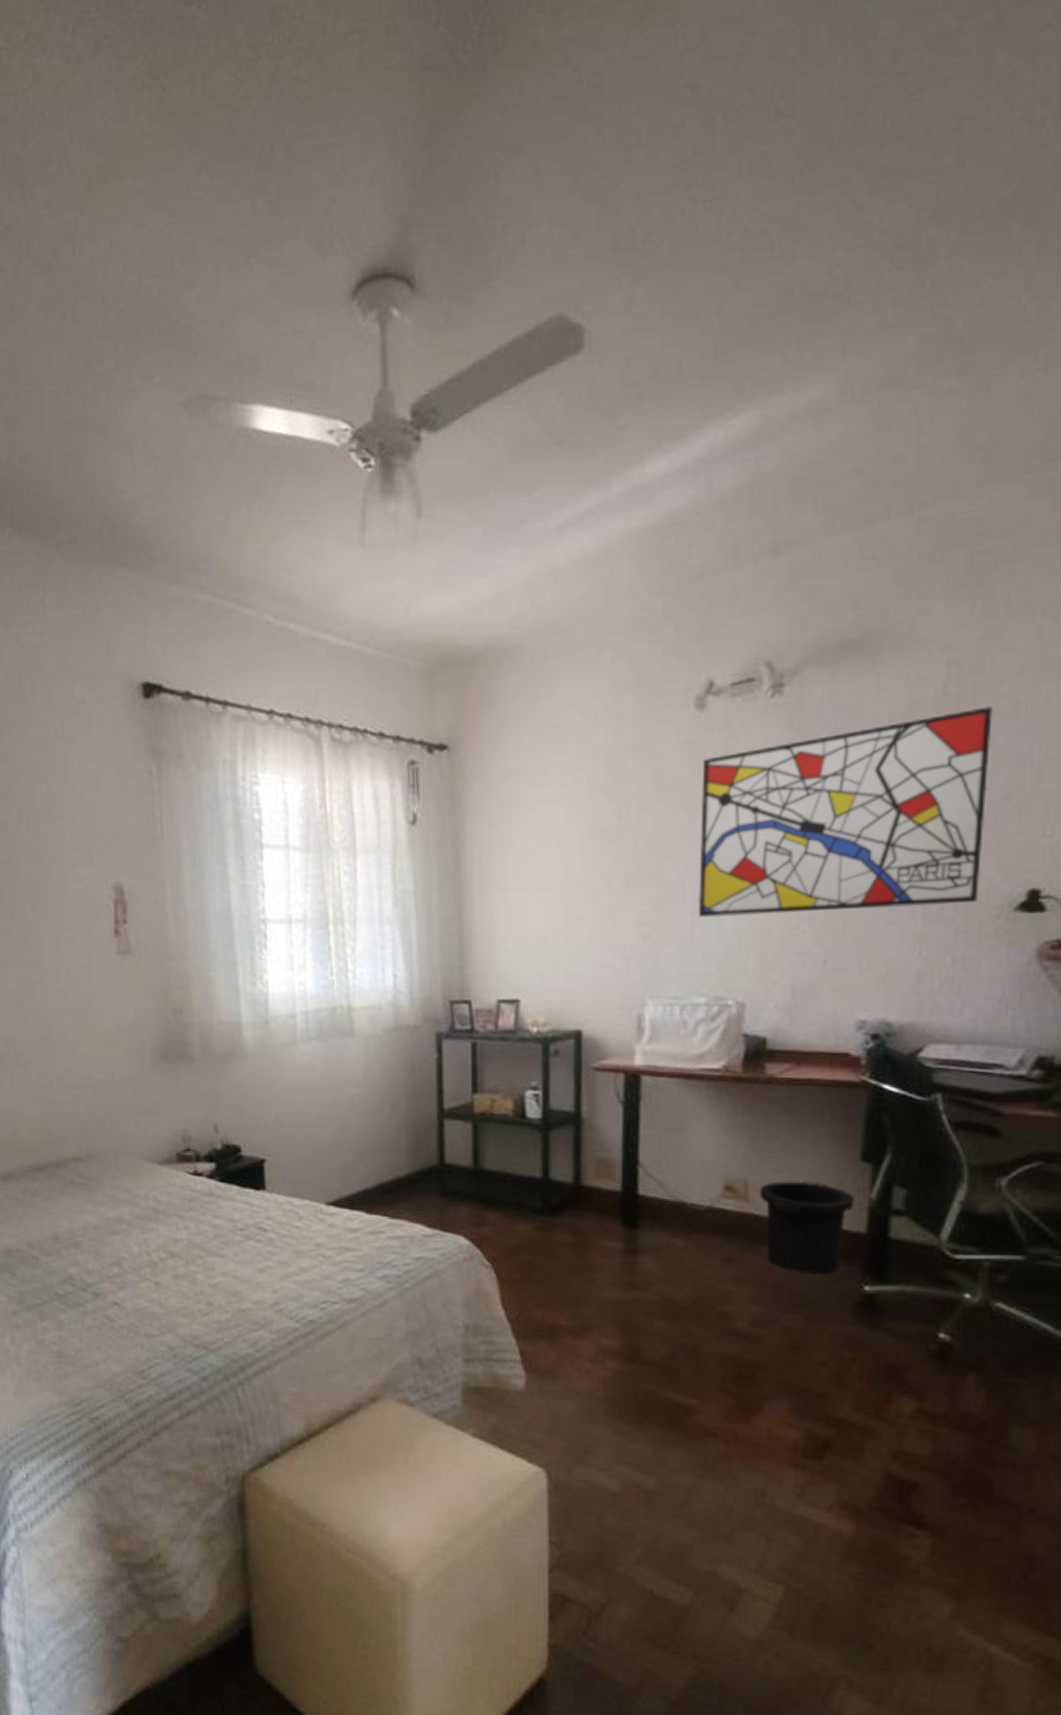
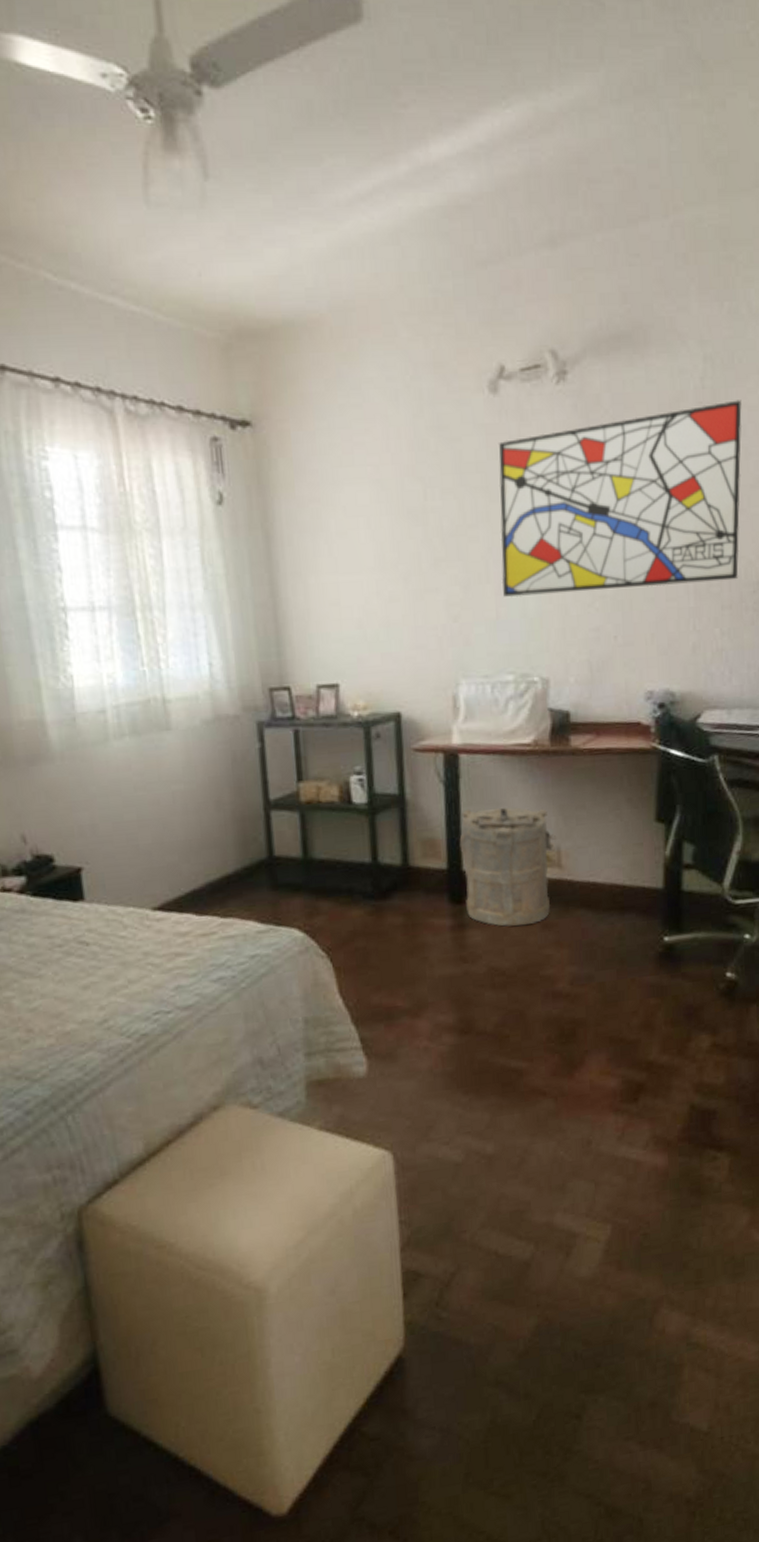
laundry hamper: none [636,1132,745,1258] -> present [459,807,557,927]
trash can: present [759,1181,855,1274] -> none [571,844,652,931]

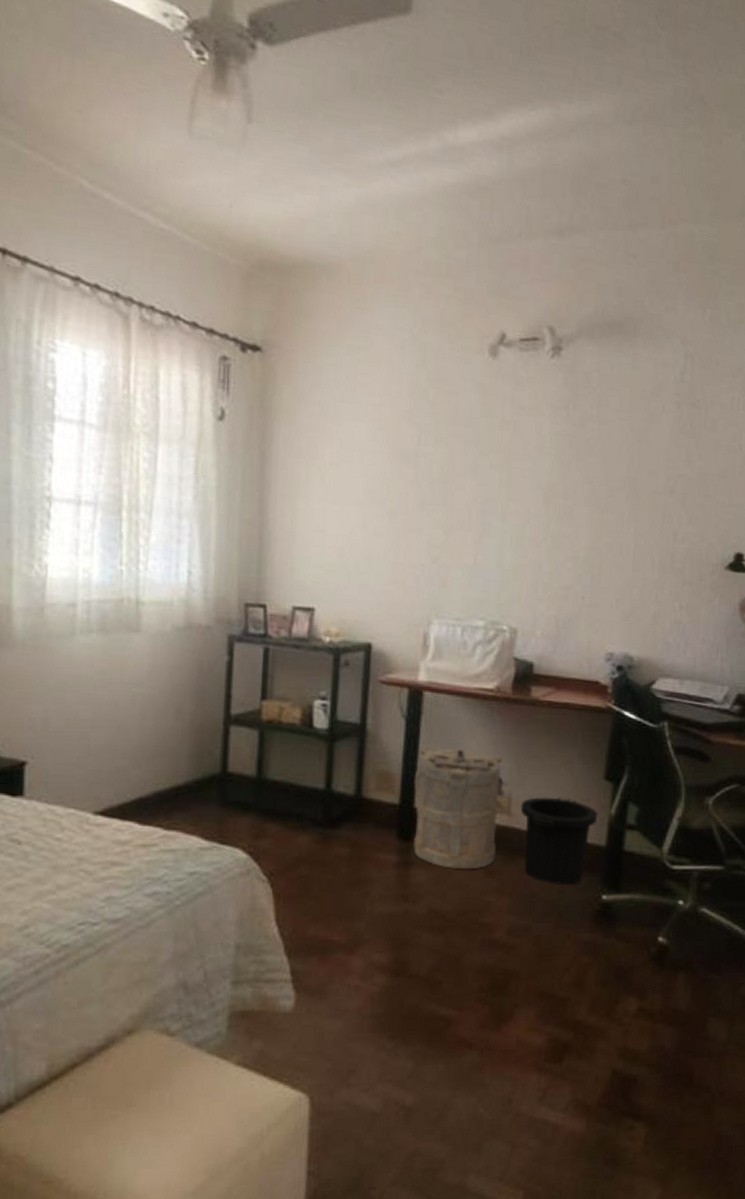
wall art: present [499,400,742,598] -> none [482,397,715,559]
trash can: none [571,844,652,931] -> present [520,797,598,885]

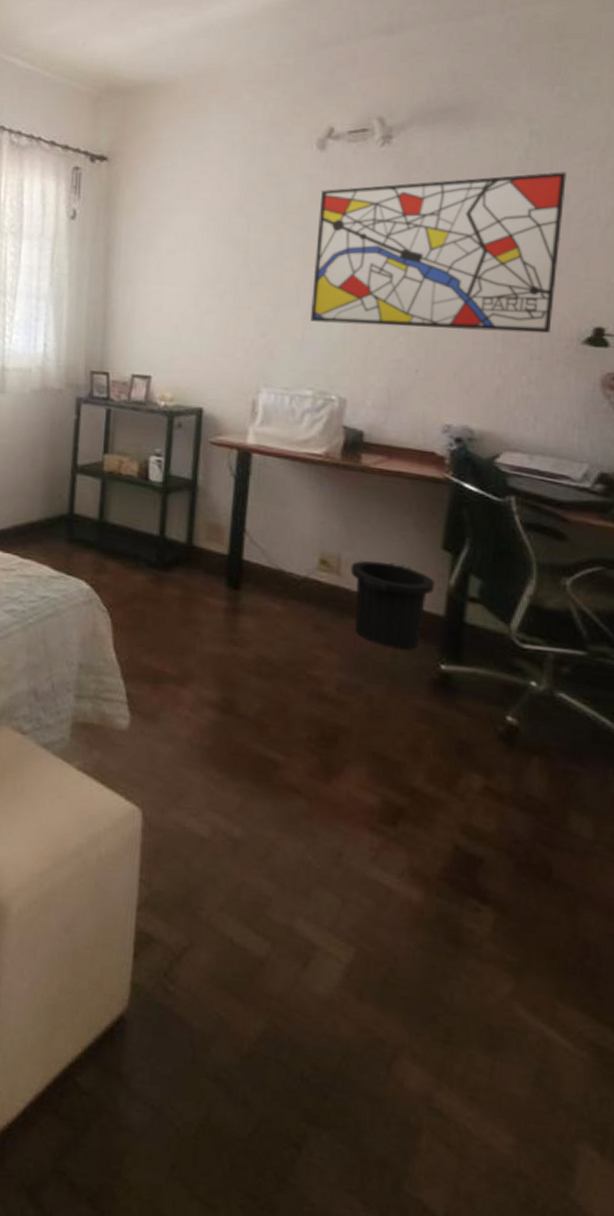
laundry hamper: present [413,746,509,870] -> none [242,504,339,623]
wall art: none [482,397,715,559] -> present [310,172,567,334]

